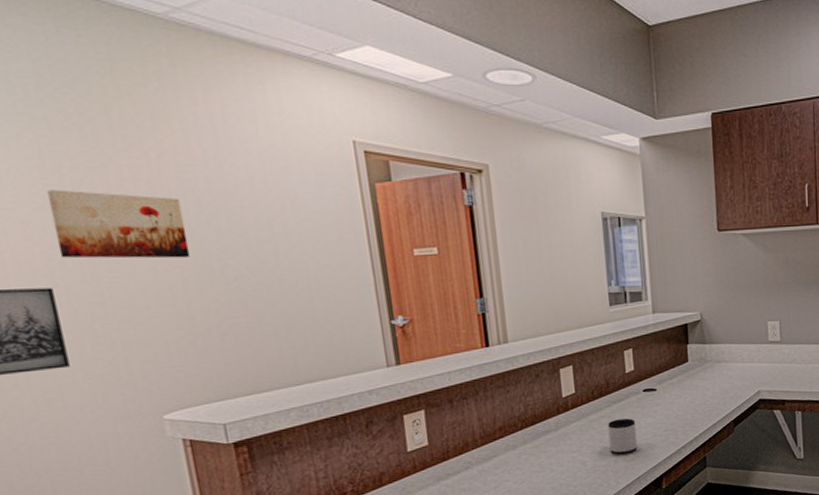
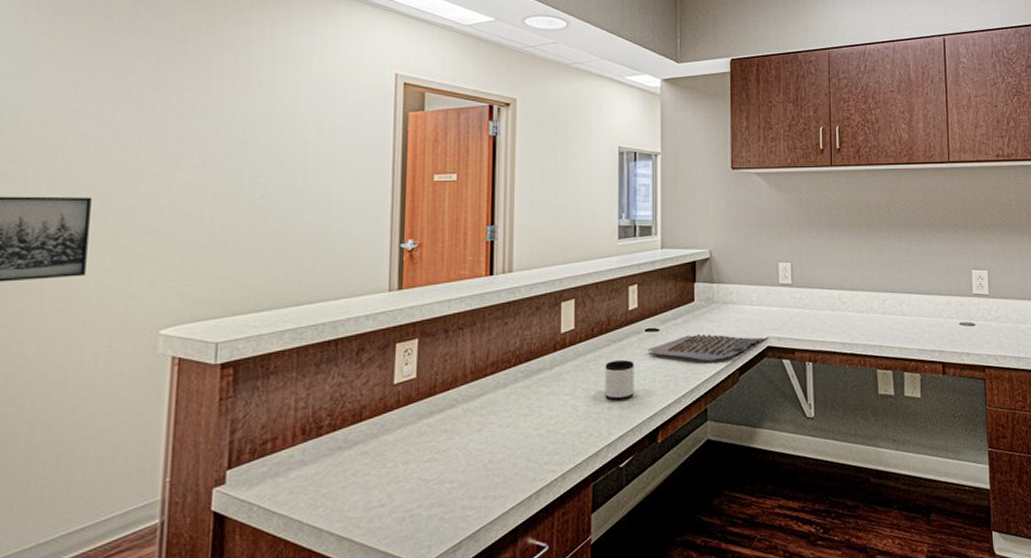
wall art: present [46,189,191,259] -> none [107,108,229,174]
specimen tray: none [646,391,759,415] -> present [647,333,768,361]

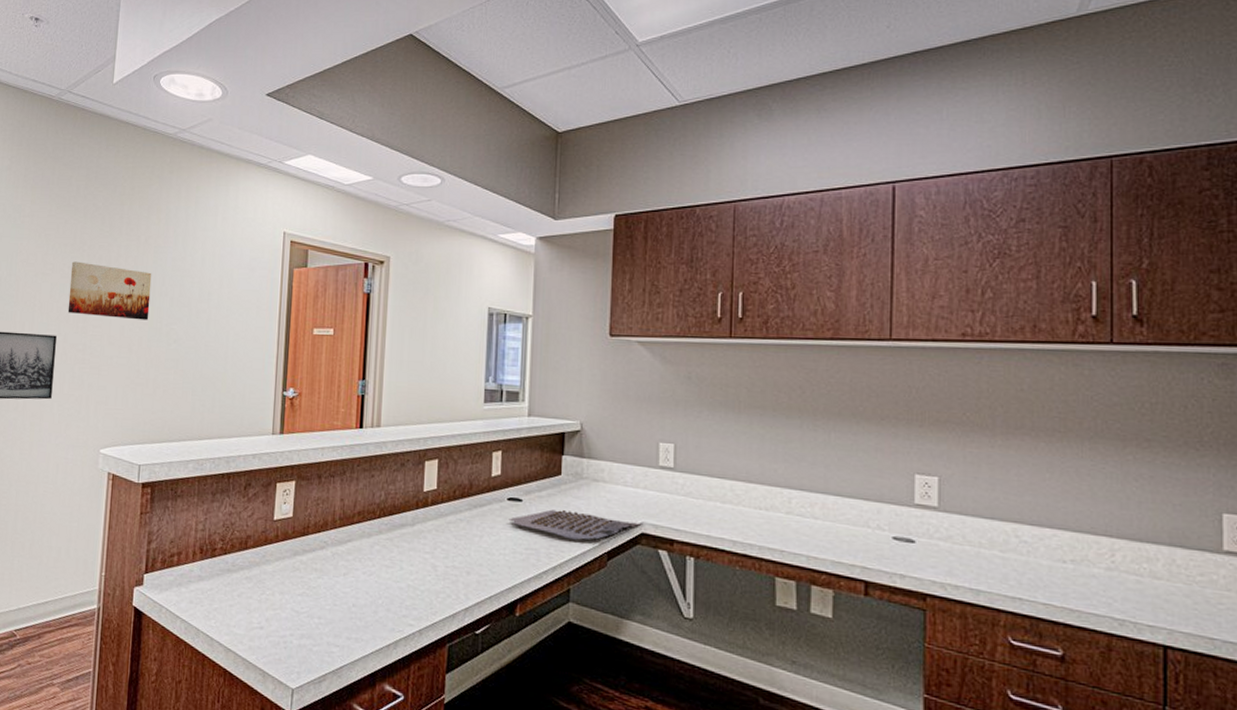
wall art: none [107,108,229,174] -> present [67,261,152,320]
mug: present [605,360,634,401] -> none [464,525,495,567]

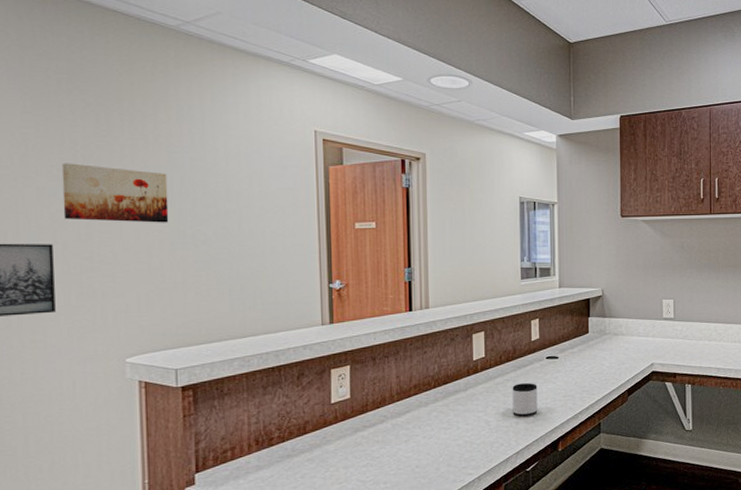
mug: none [464,525,495,567] -> present [512,383,538,417]
specimen tray: present [508,509,642,540] -> none [548,360,653,384]

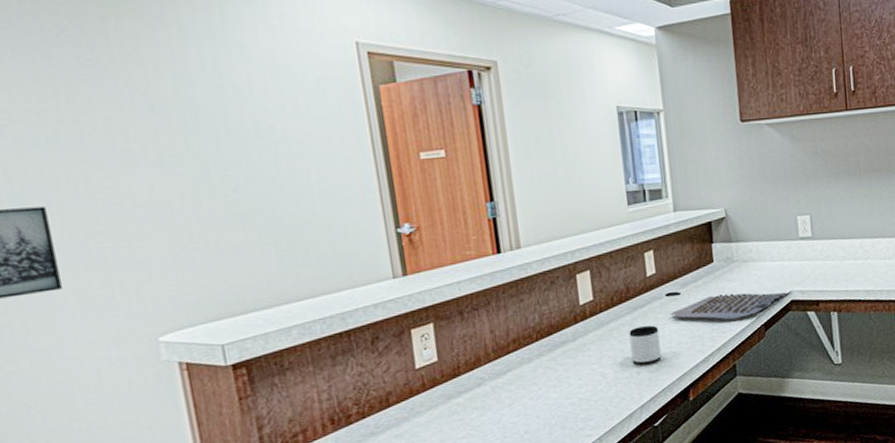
wall art: present [61,163,169,223] -> none [40,104,188,175]
specimen tray: none [548,360,653,384] -> present [670,291,791,320]

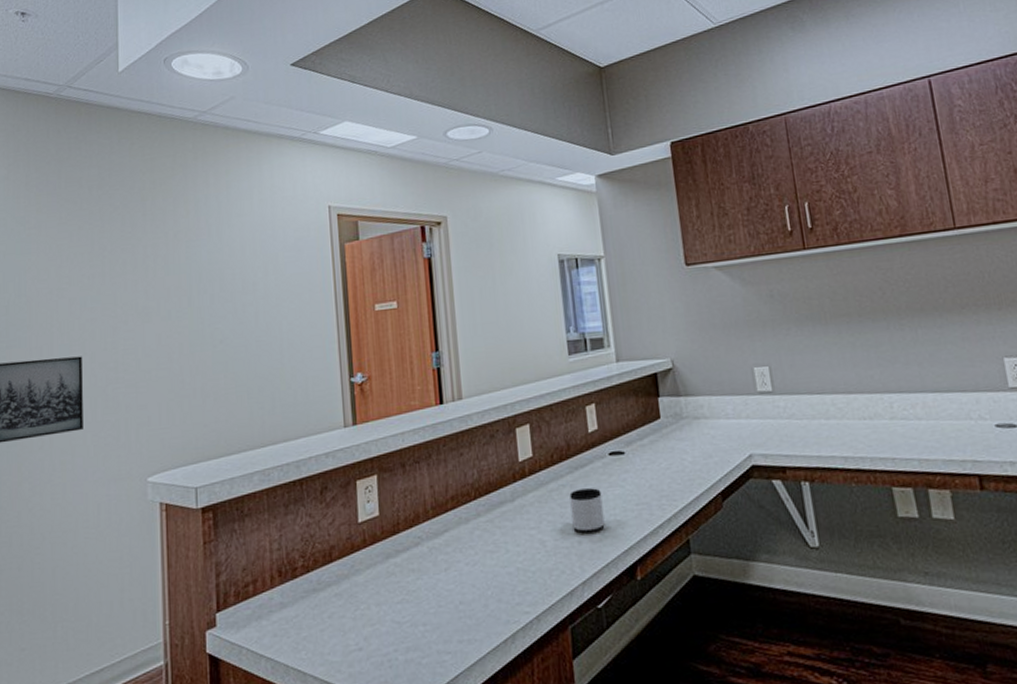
specimen tray: present [670,291,791,320] -> none [613,454,751,486]

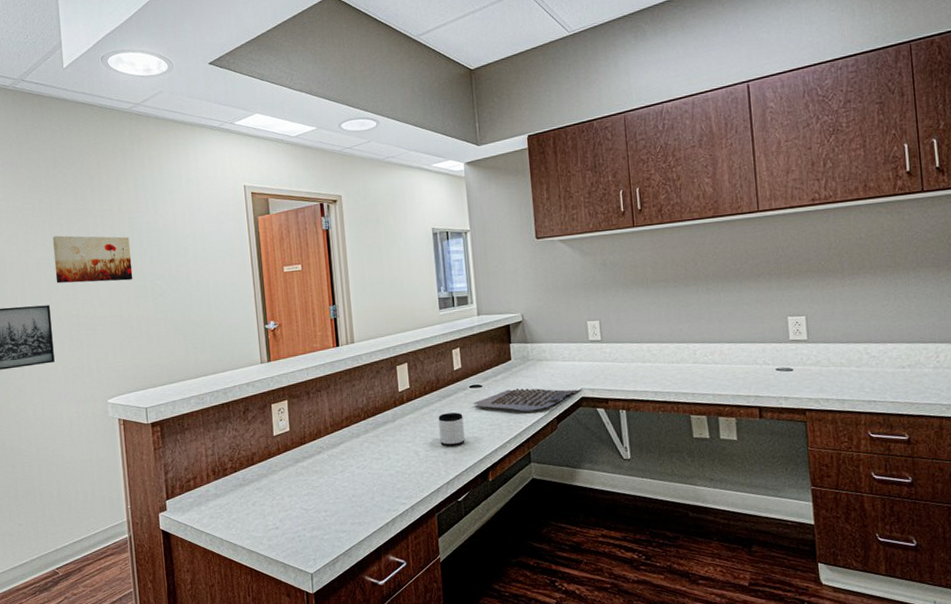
wall art: none [91,269,188,329] -> present [52,235,133,283]
specimen tray: none [613,454,751,486] -> present [473,388,582,411]

